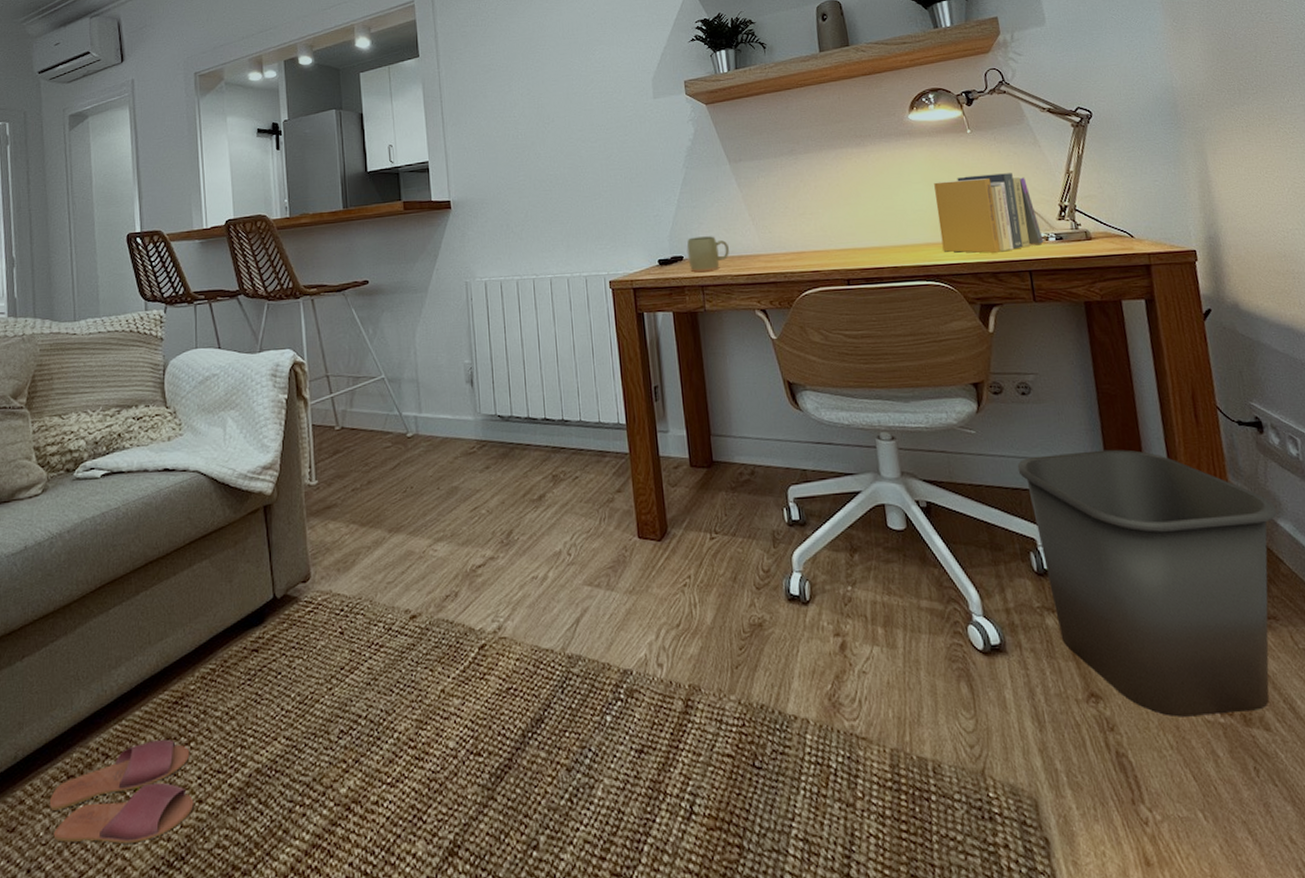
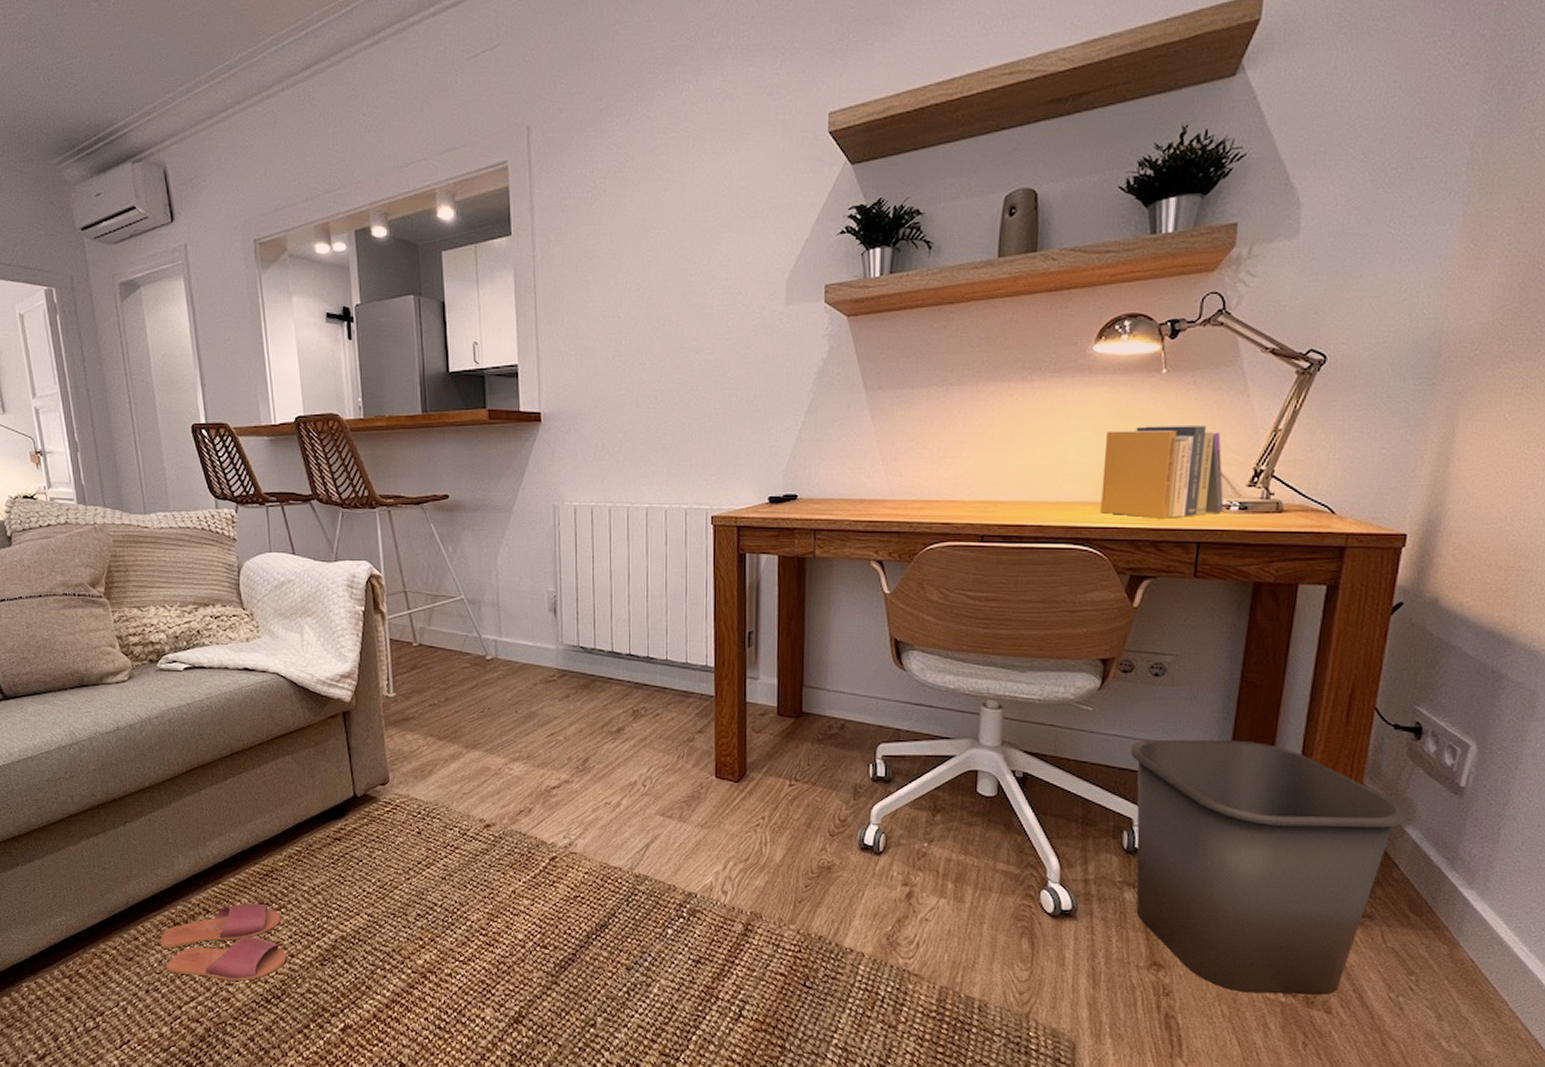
mug: present [686,236,729,272] -> none [802,475,851,513]

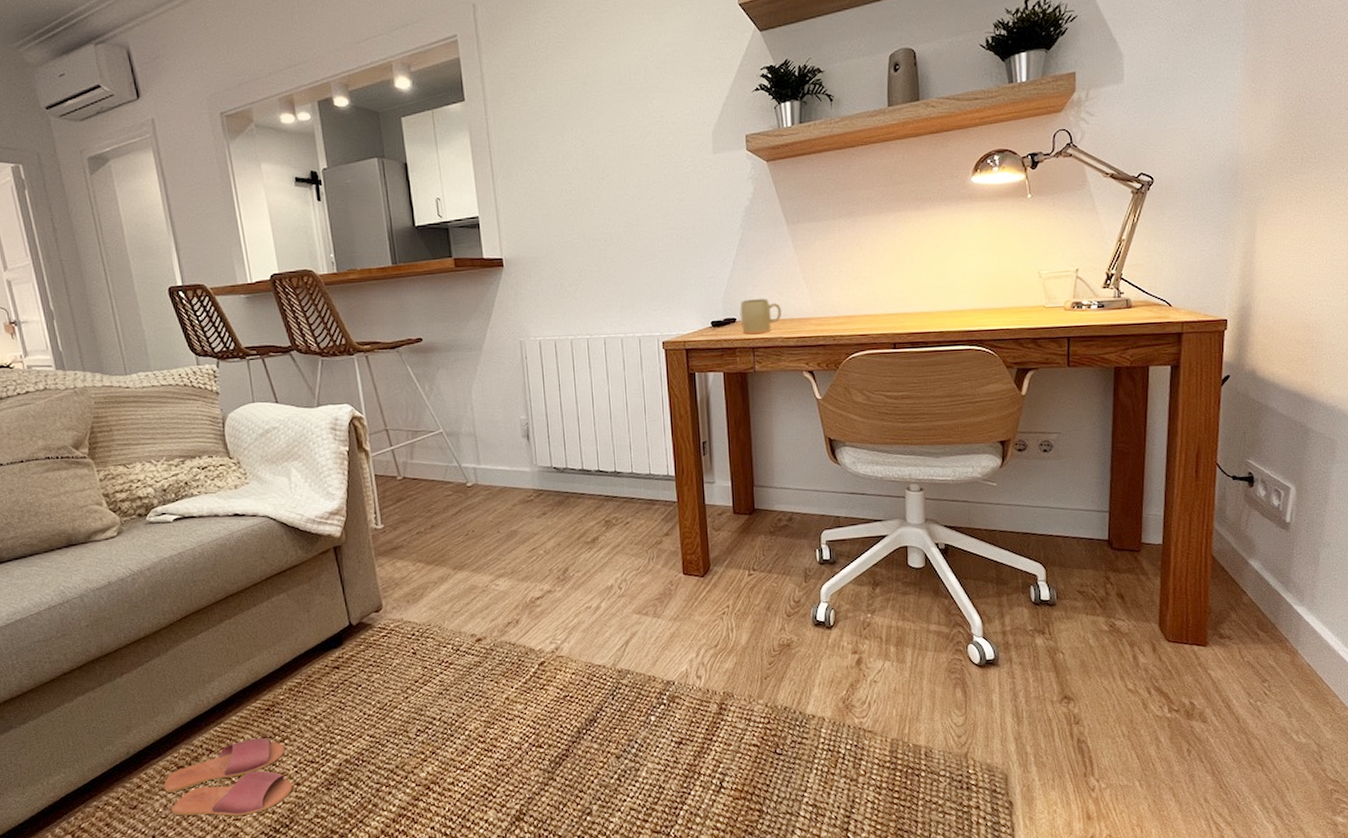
mug: none [802,475,851,513] -> present [740,299,781,334]
books: present [1100,426,1224,519] -> none [987,240,1086,320]
waste bin: present [1130,739,1409,995] -> none [1030,500,1250,713]

